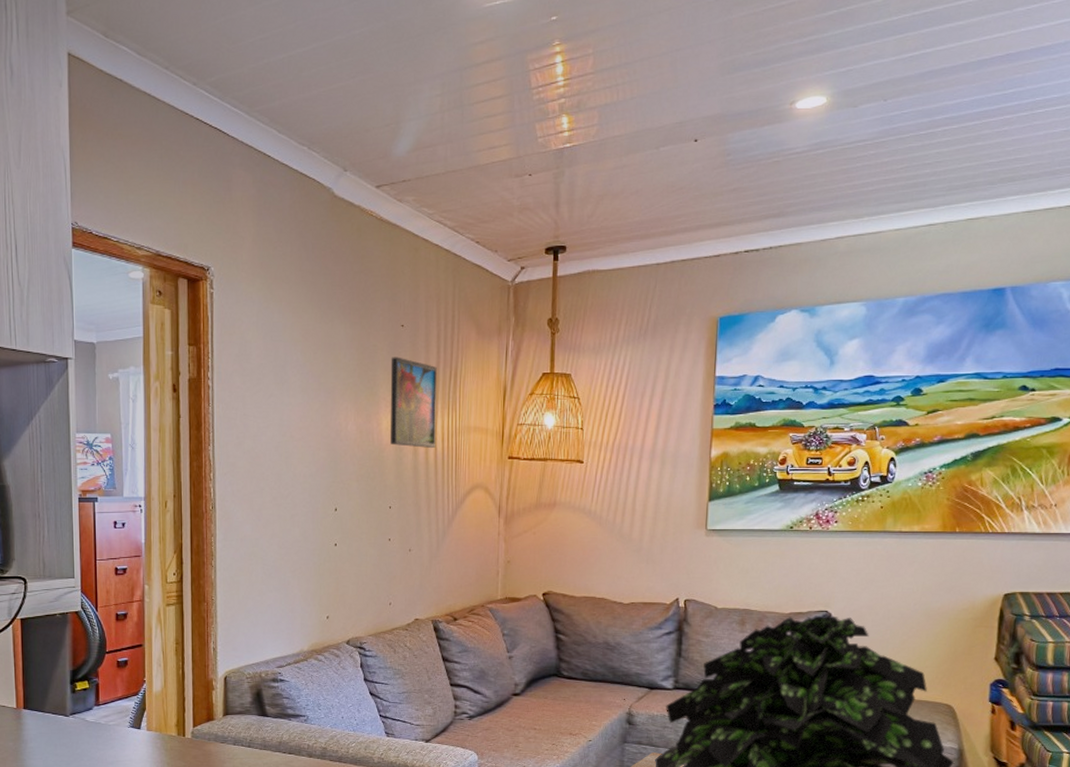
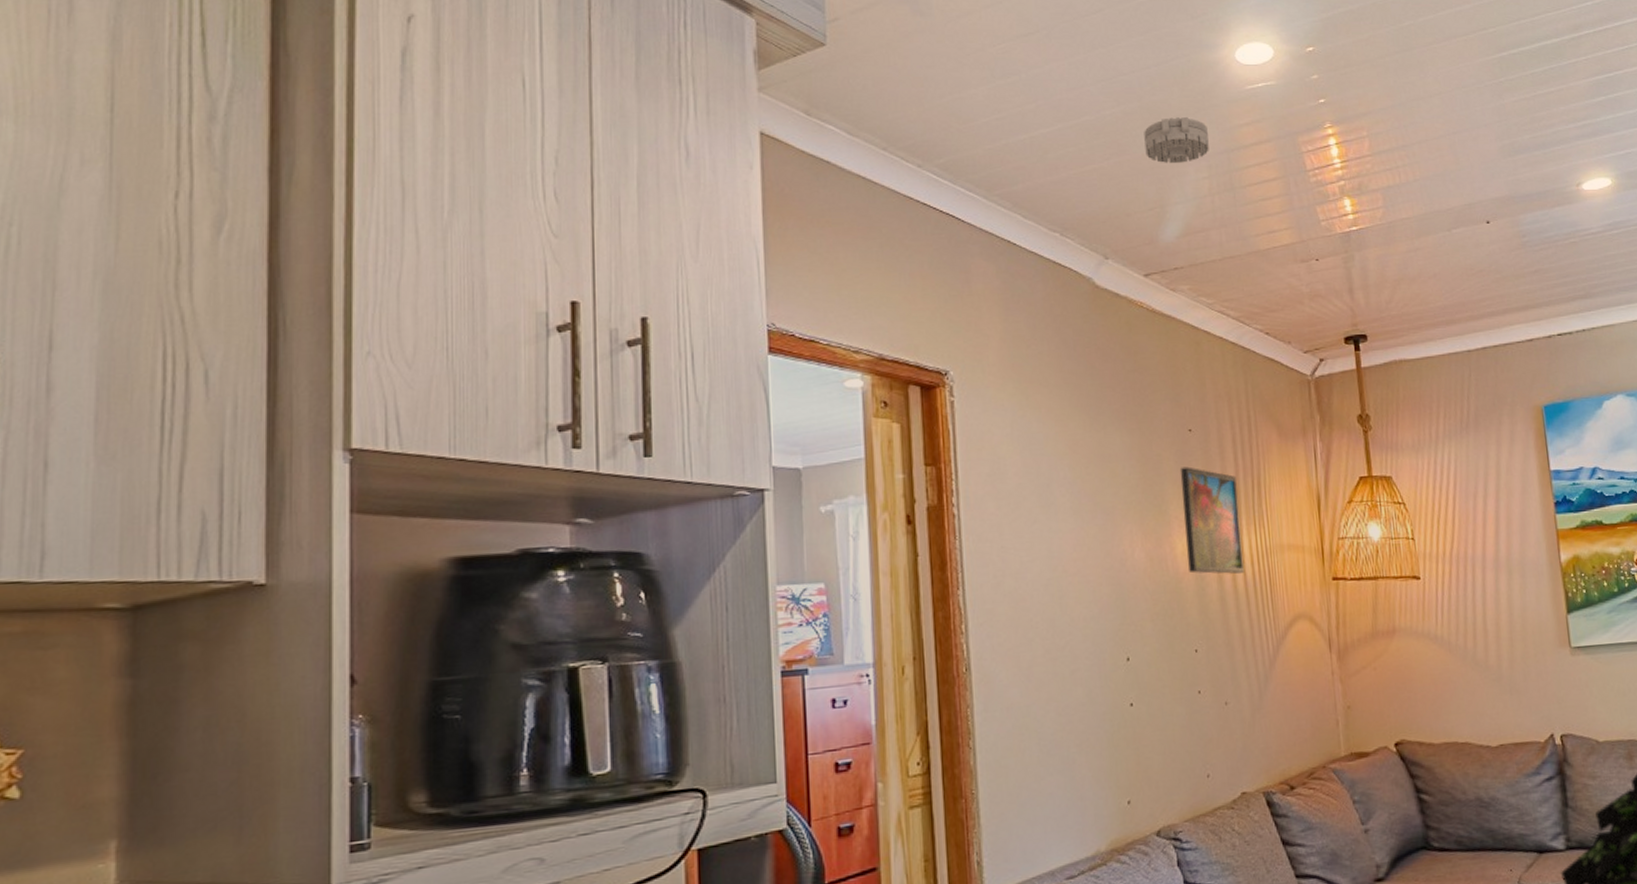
smoke detector: none [387,36,445,82] -> present [1144,117,1209,164]

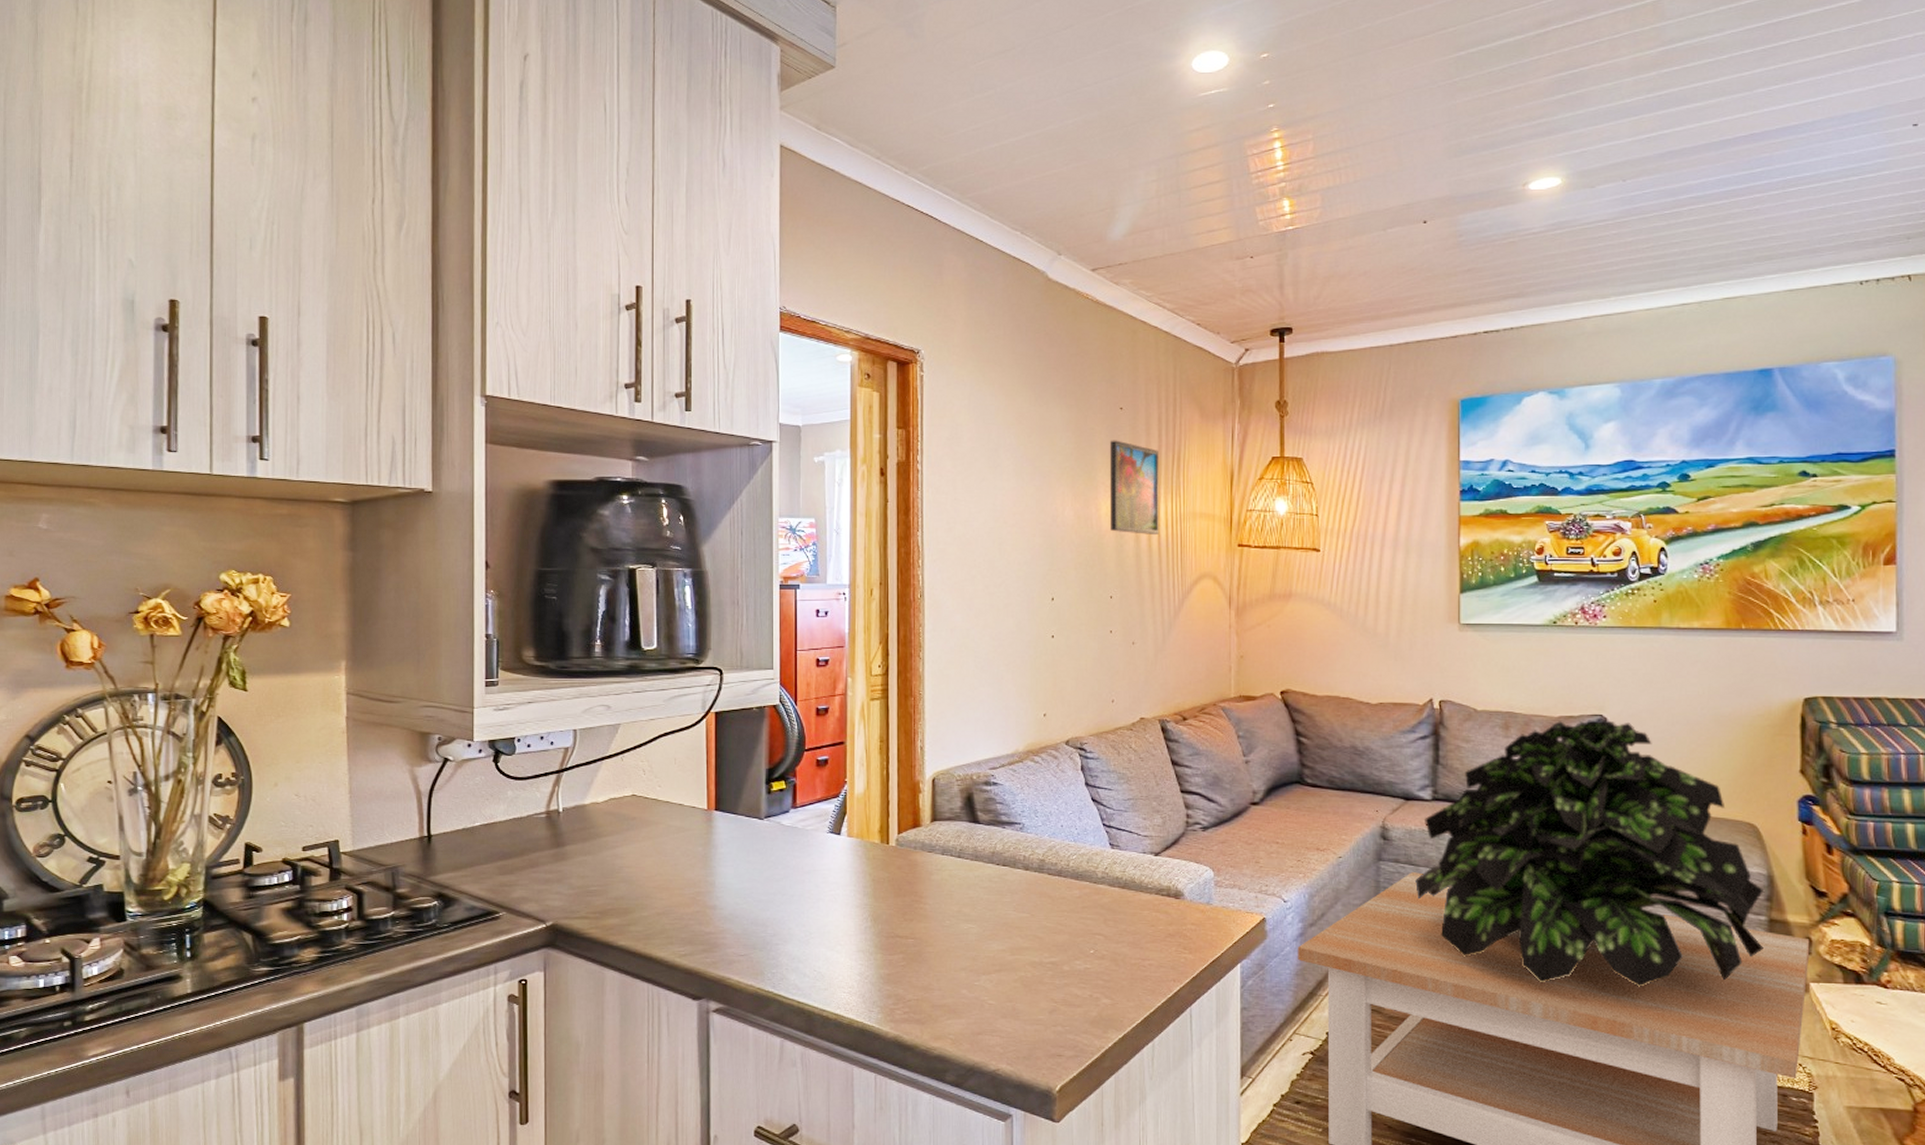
smoke detector: present [1144,117,1209,164] -> none [1101,124,1160,168]

